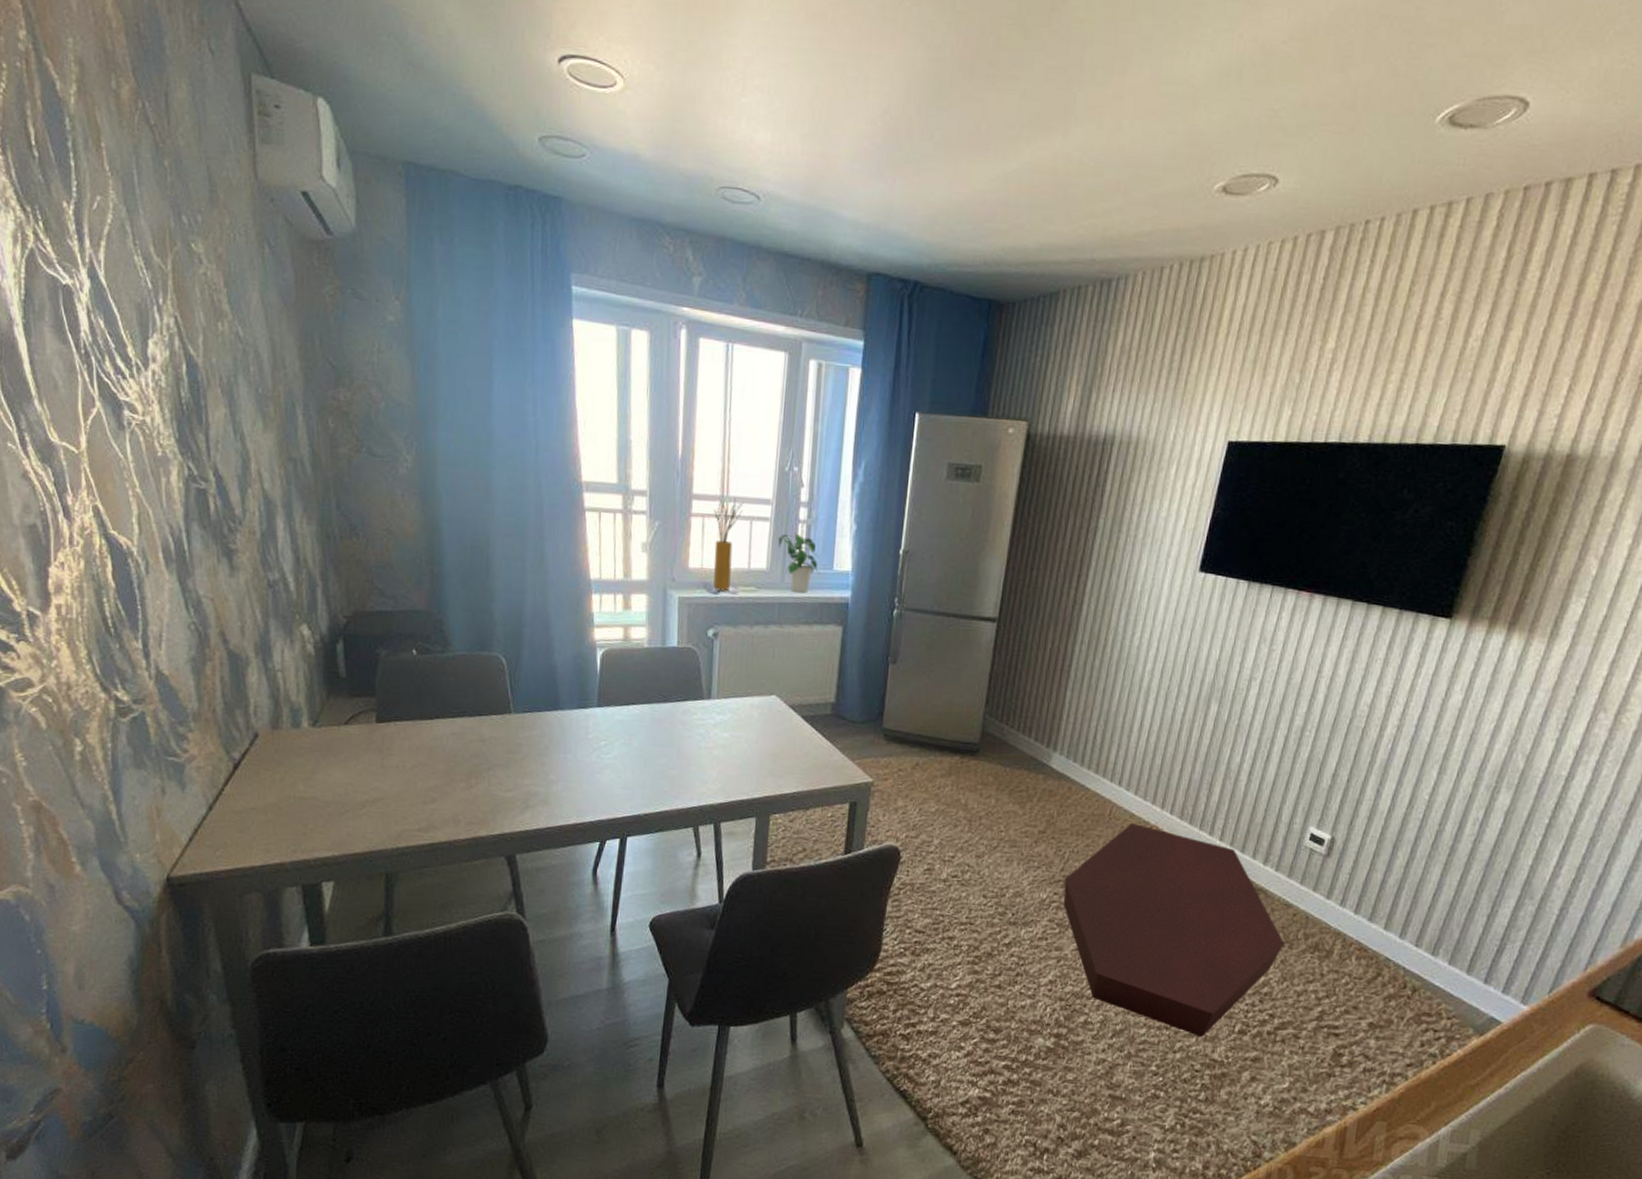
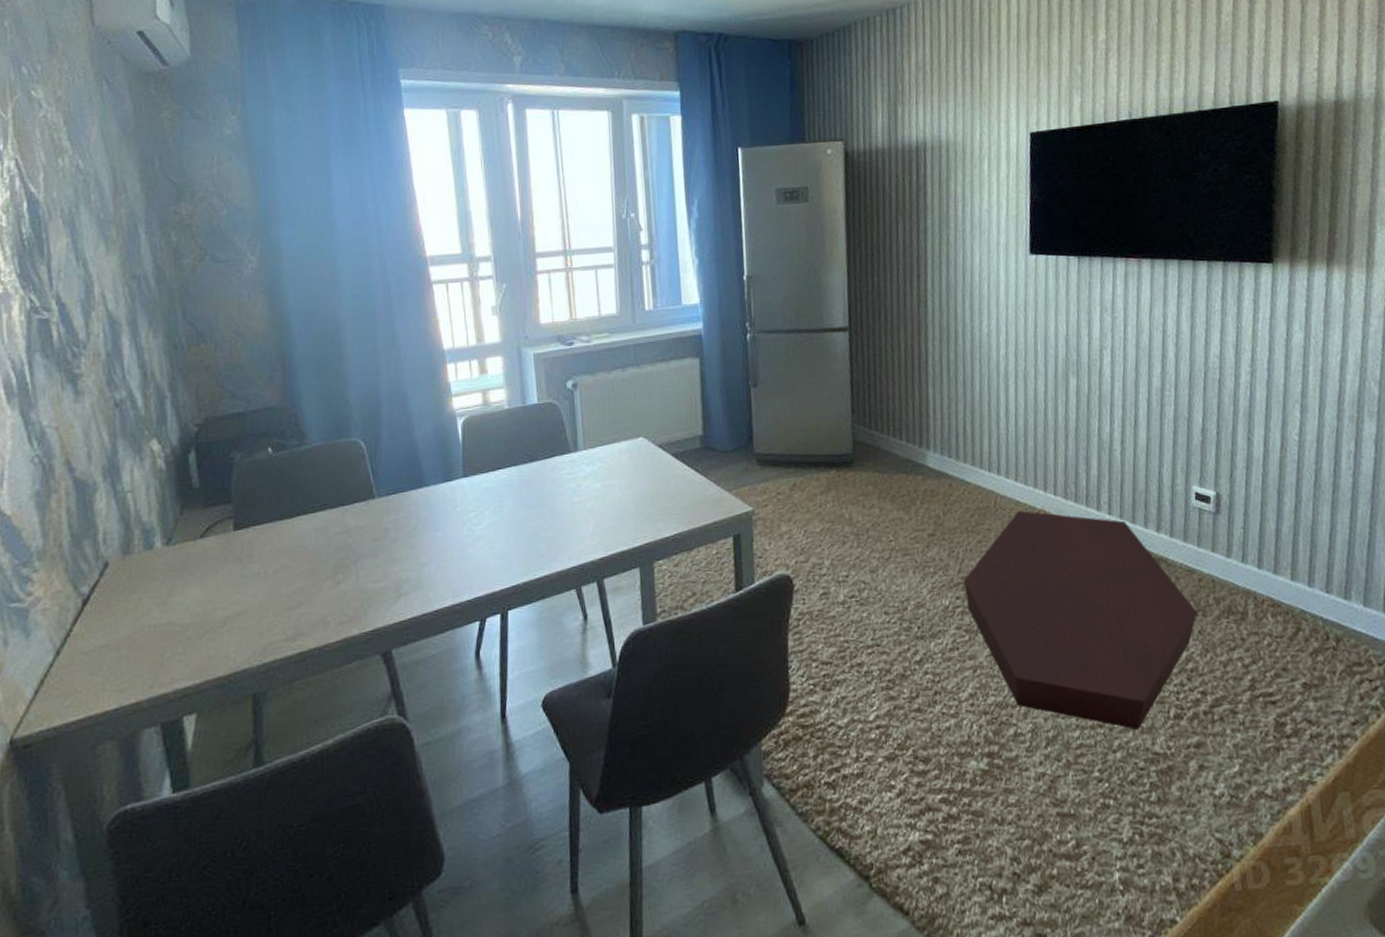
vase: present [713,497,744,591] -> none [559,250,587,342]
potted plant: present [778,533,820,594] -> none [625,275,668,332]

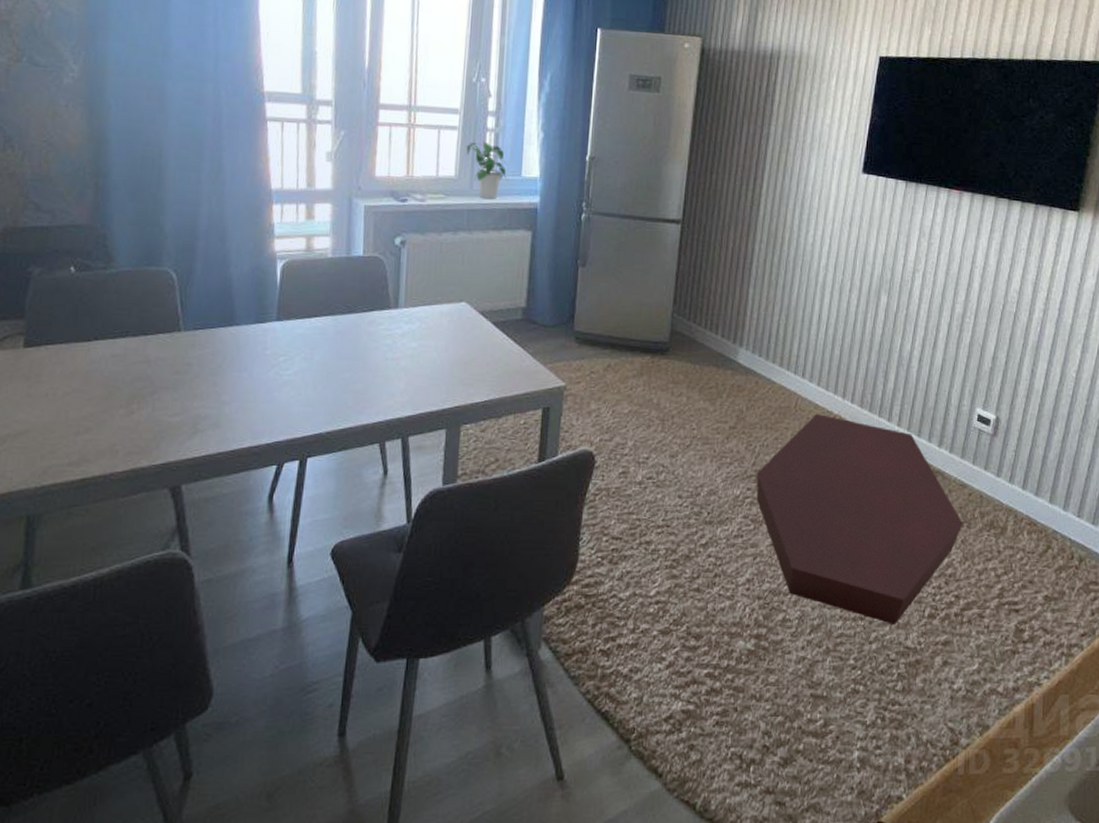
potted plant: none [625,275,668,332] -> present [466,141,509,200]

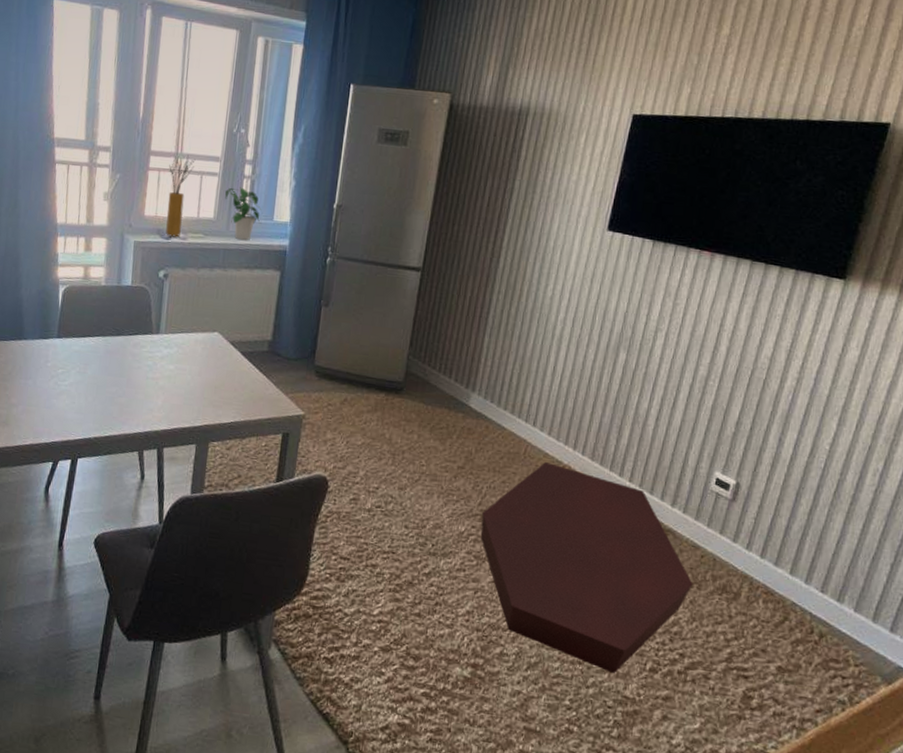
vase: none [401,107,432,199] -> present [166,154,196,237]

